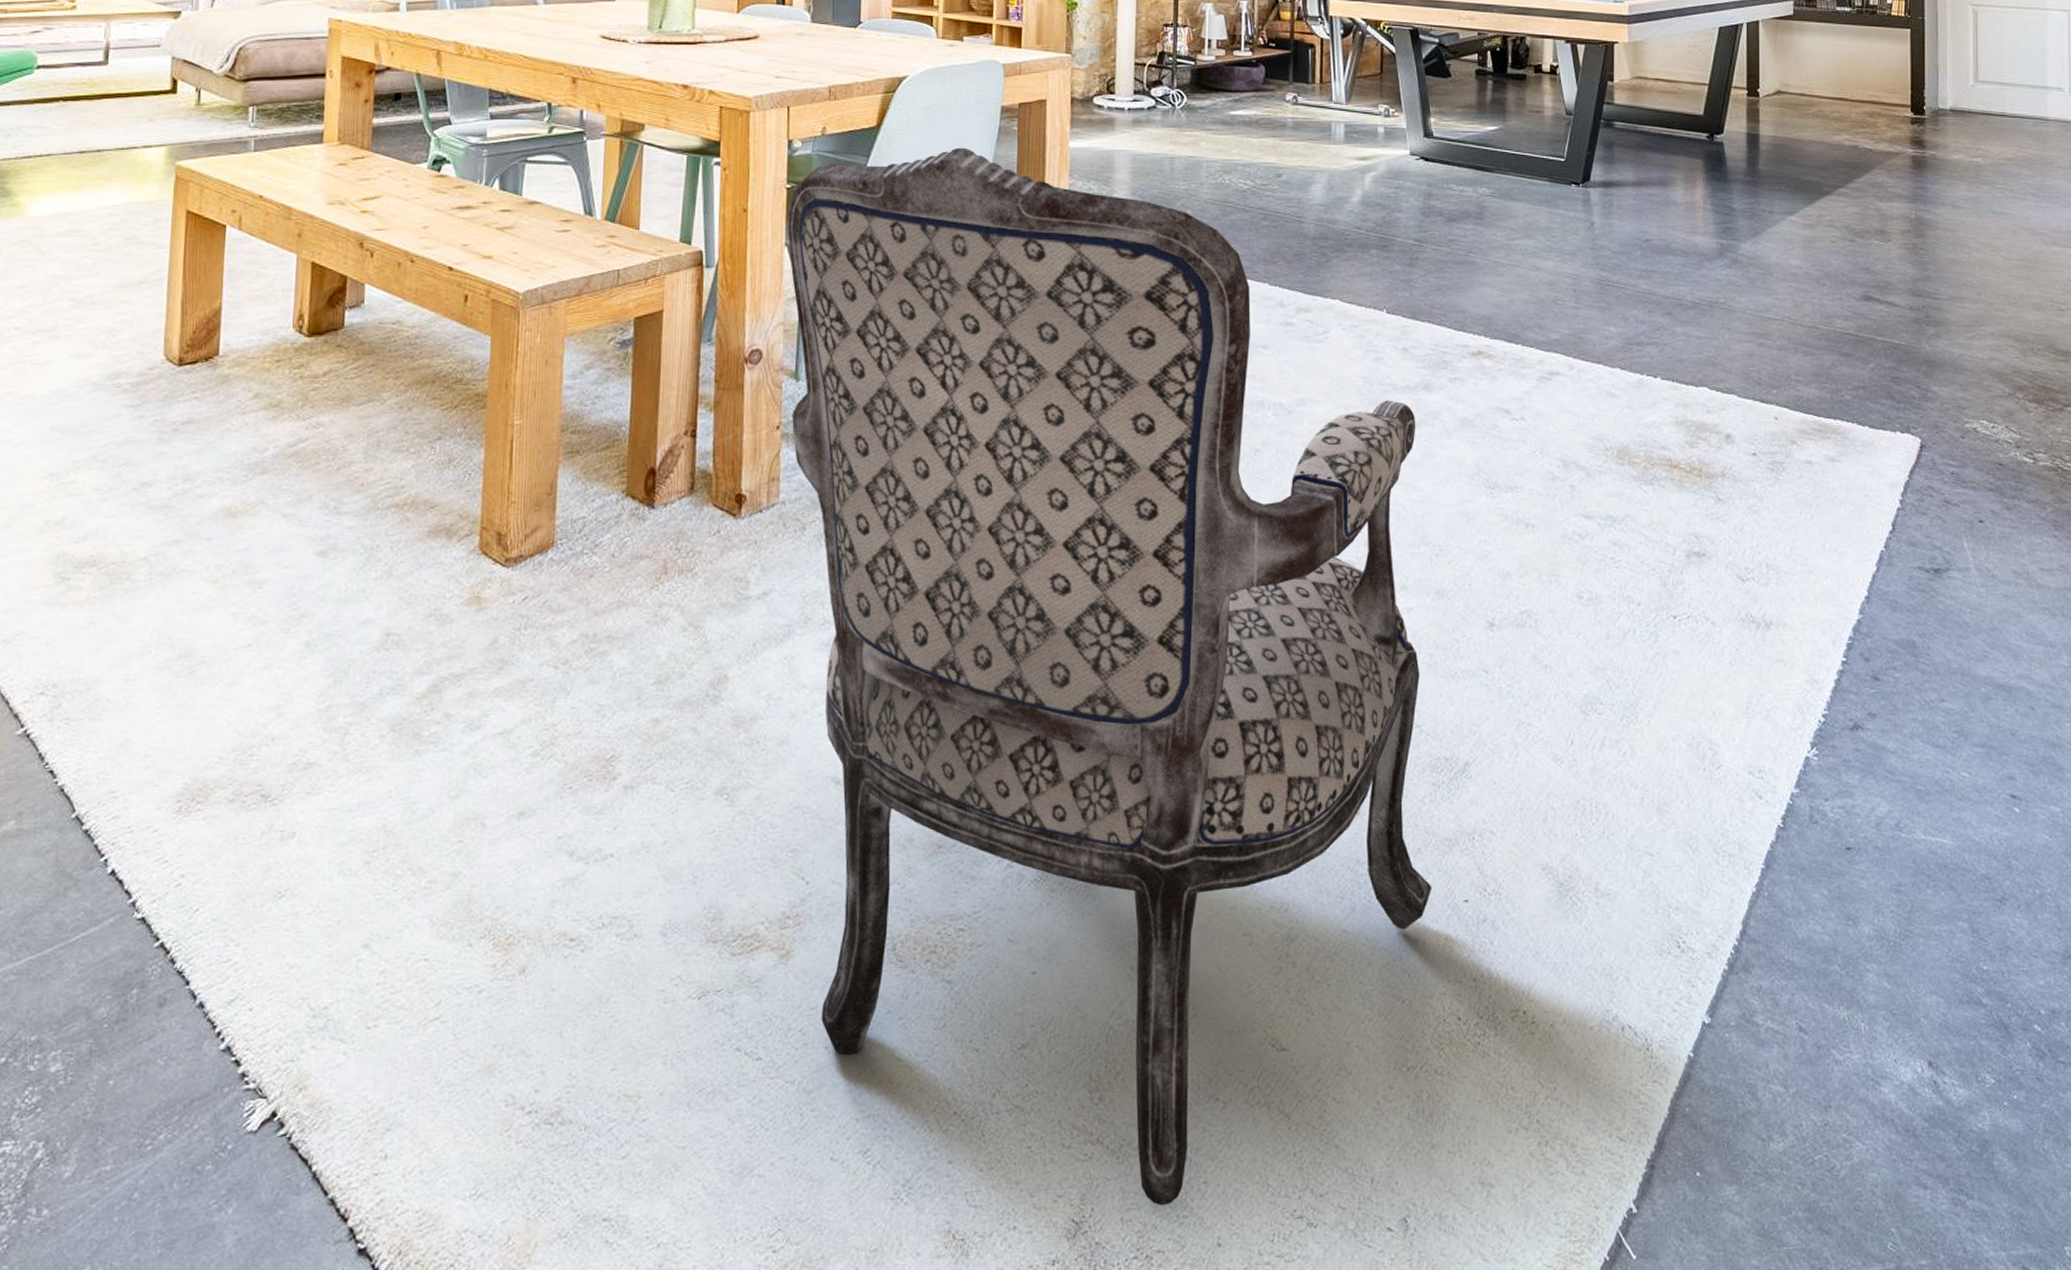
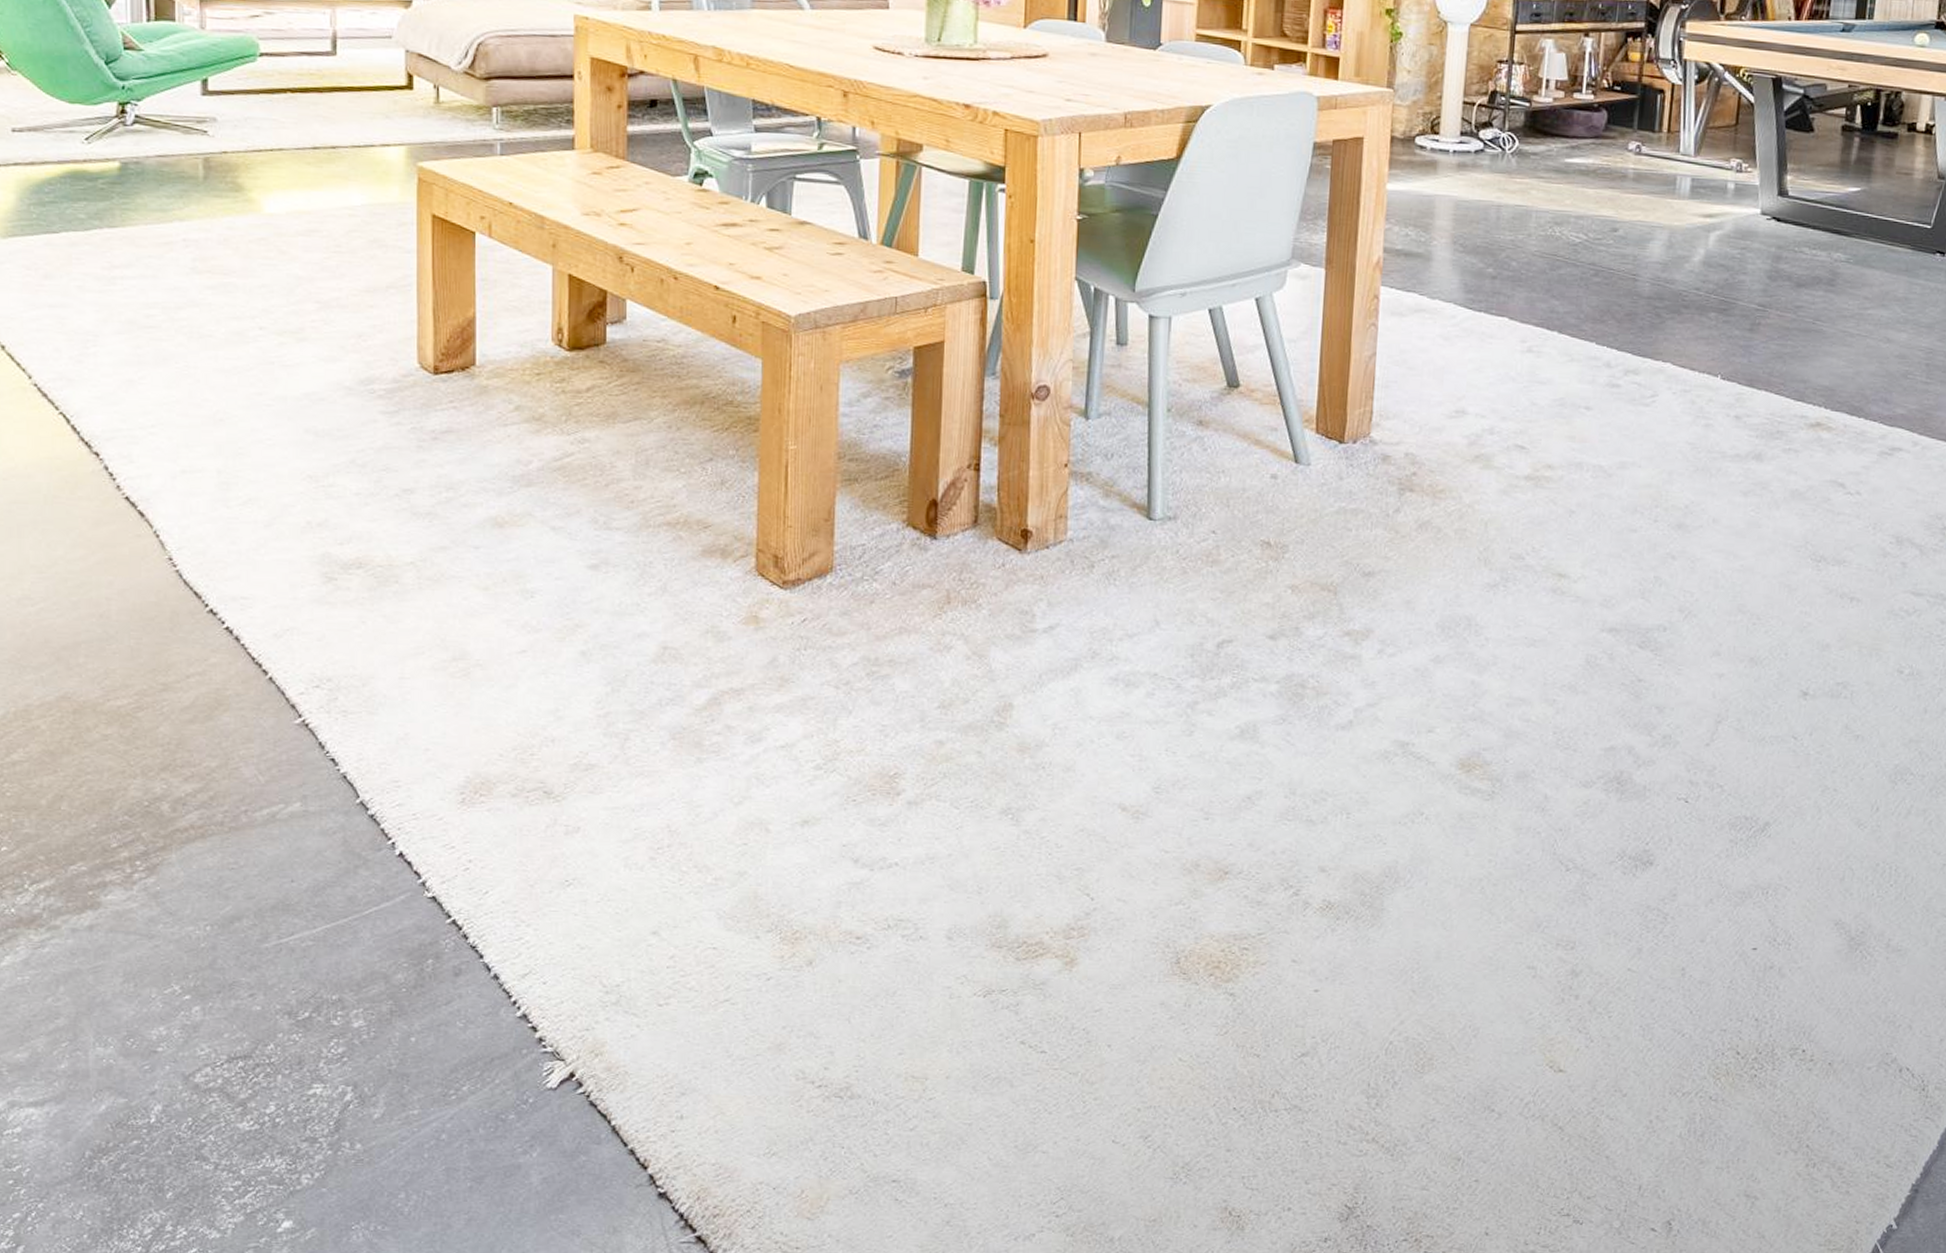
armchair: present [787,147,1432,1206] -> none [1077,184,1744,1198]

